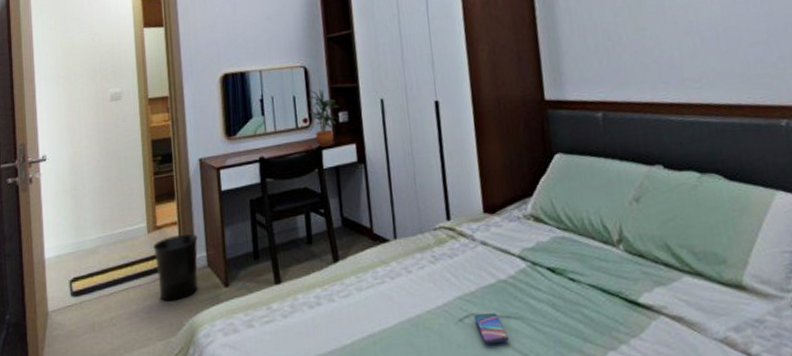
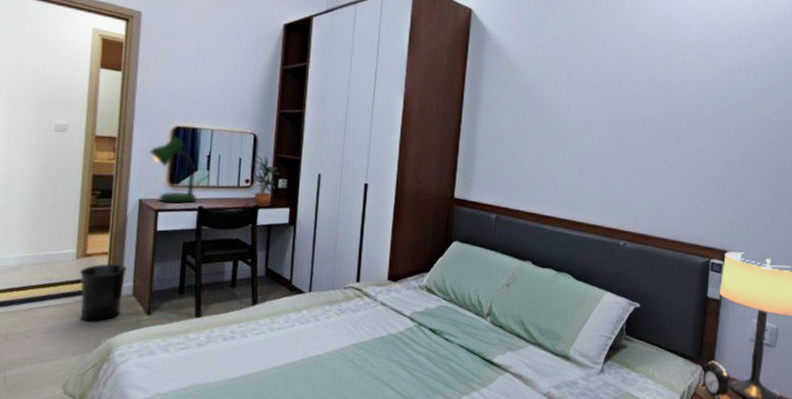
desk lamp: none [202,85,257,159] -> present [150,137,197,204]
smartphone: present [474,313,509,344] -> none [364,359,389,383]

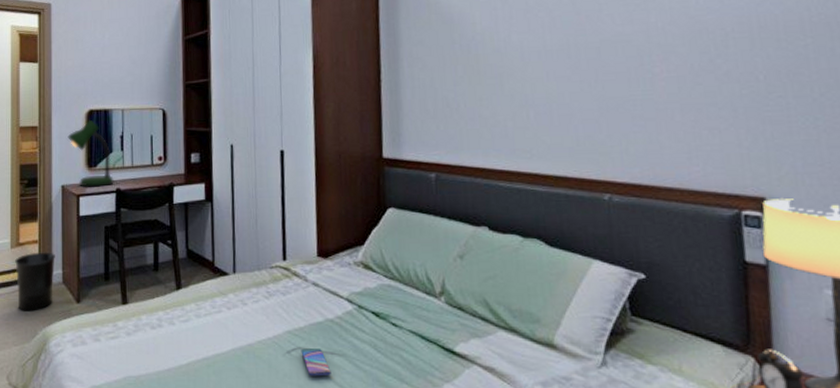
potted plant: present [250,156,281,207] -> none [162,131,192,185]
smartphone: none [364,359,389,383] -> present [301,348,331,376]

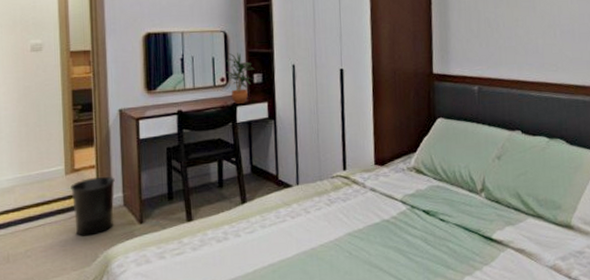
desk lamp: present [68,120,114,187] -> none [124,43,175,110]
potted plant: none [162,131,192,185] -> present [225,53,255,105]
smartphone: present [301,348,331,376] -> none [360,246,387,271]

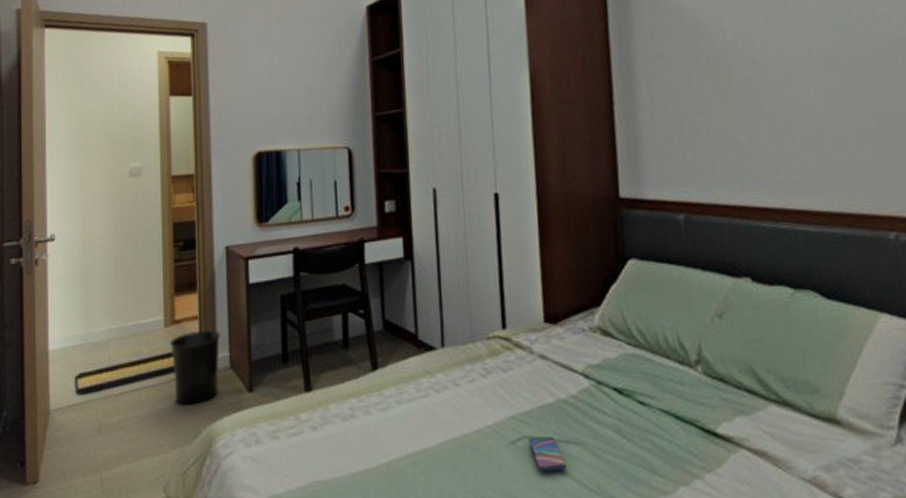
potted plant: present [225,53,255,105] -> none [349,174,386,240]
smartphone: none [360,246,387,271] -> present [528,437,567,471]

